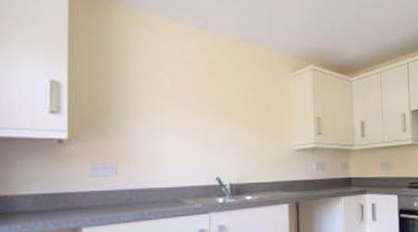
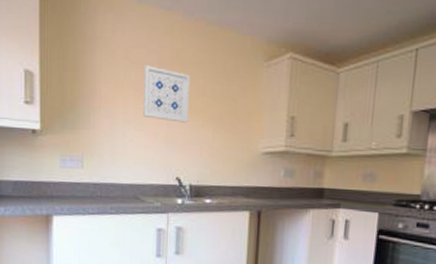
wall art: none [179,76,225,126] -> present [143,65,190,123]

